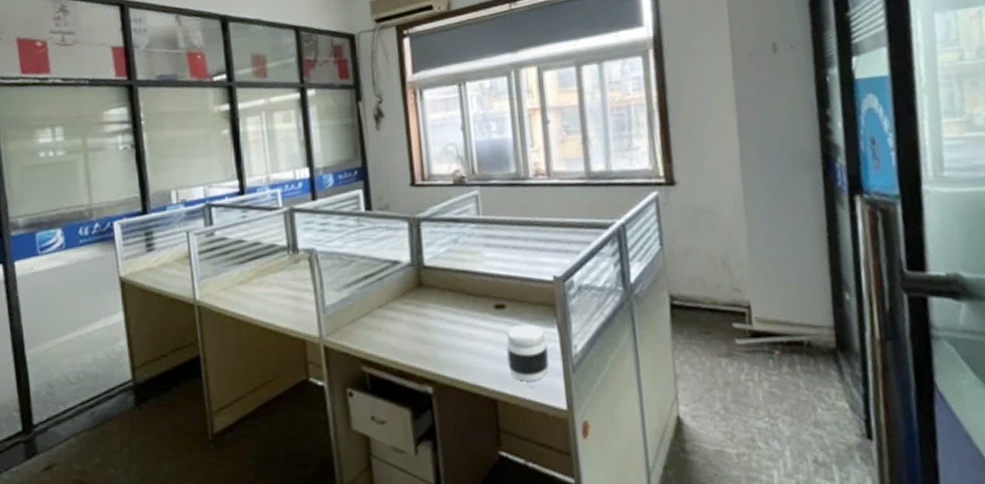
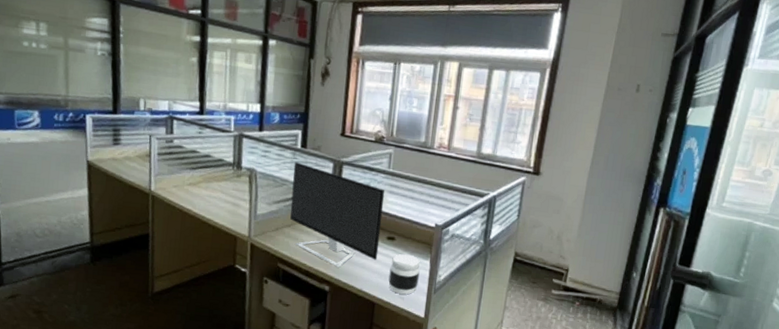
monitor: none [360,229,488,359] -> present [290,162,385,268]

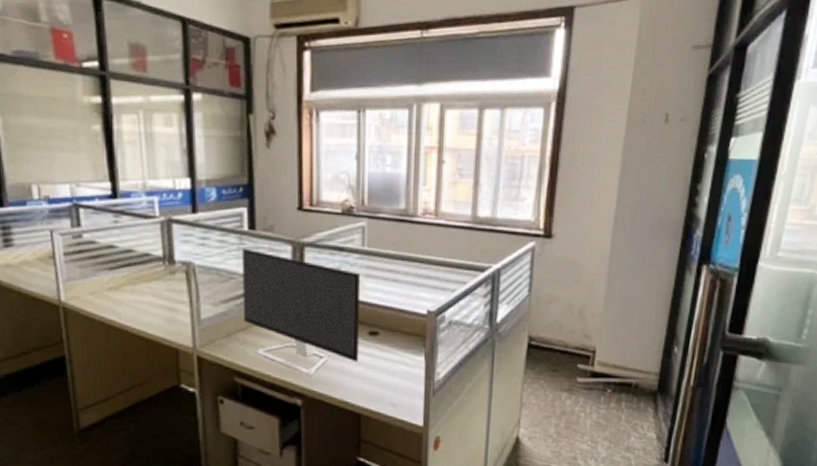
jar: present [388,254,420,295] -> none [375,350,413,401]

